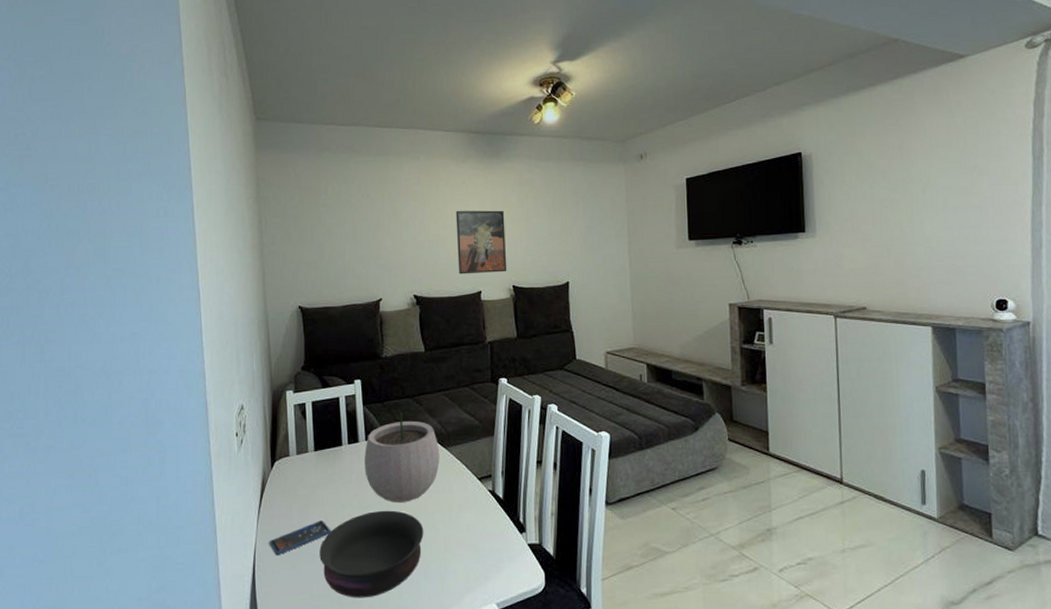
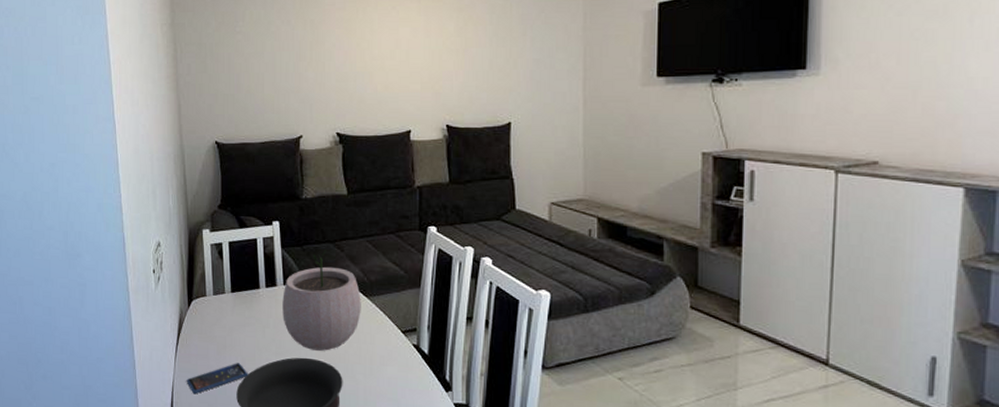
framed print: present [456,210,507,275] -> none [384,39,441,111]

